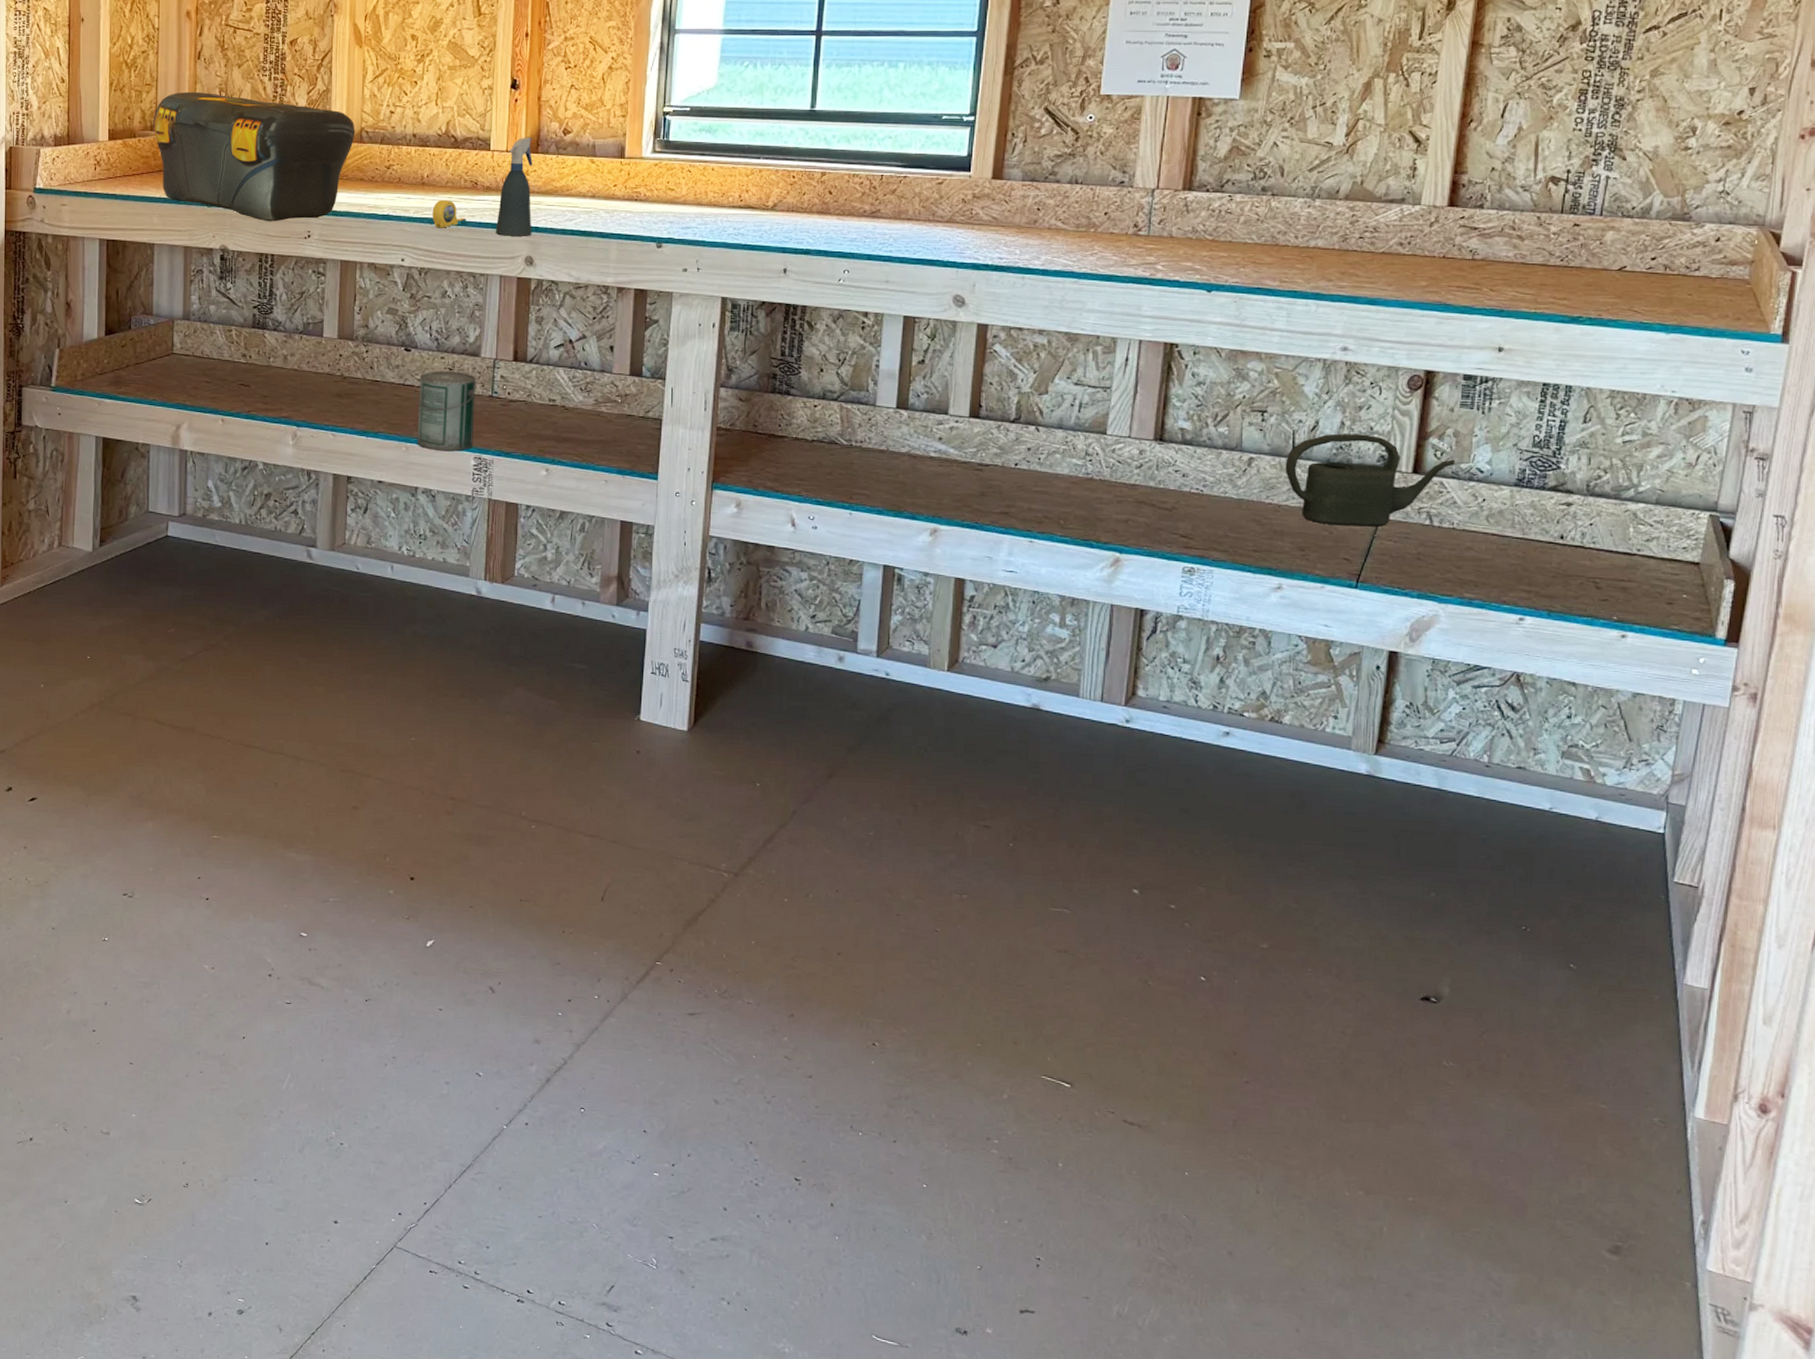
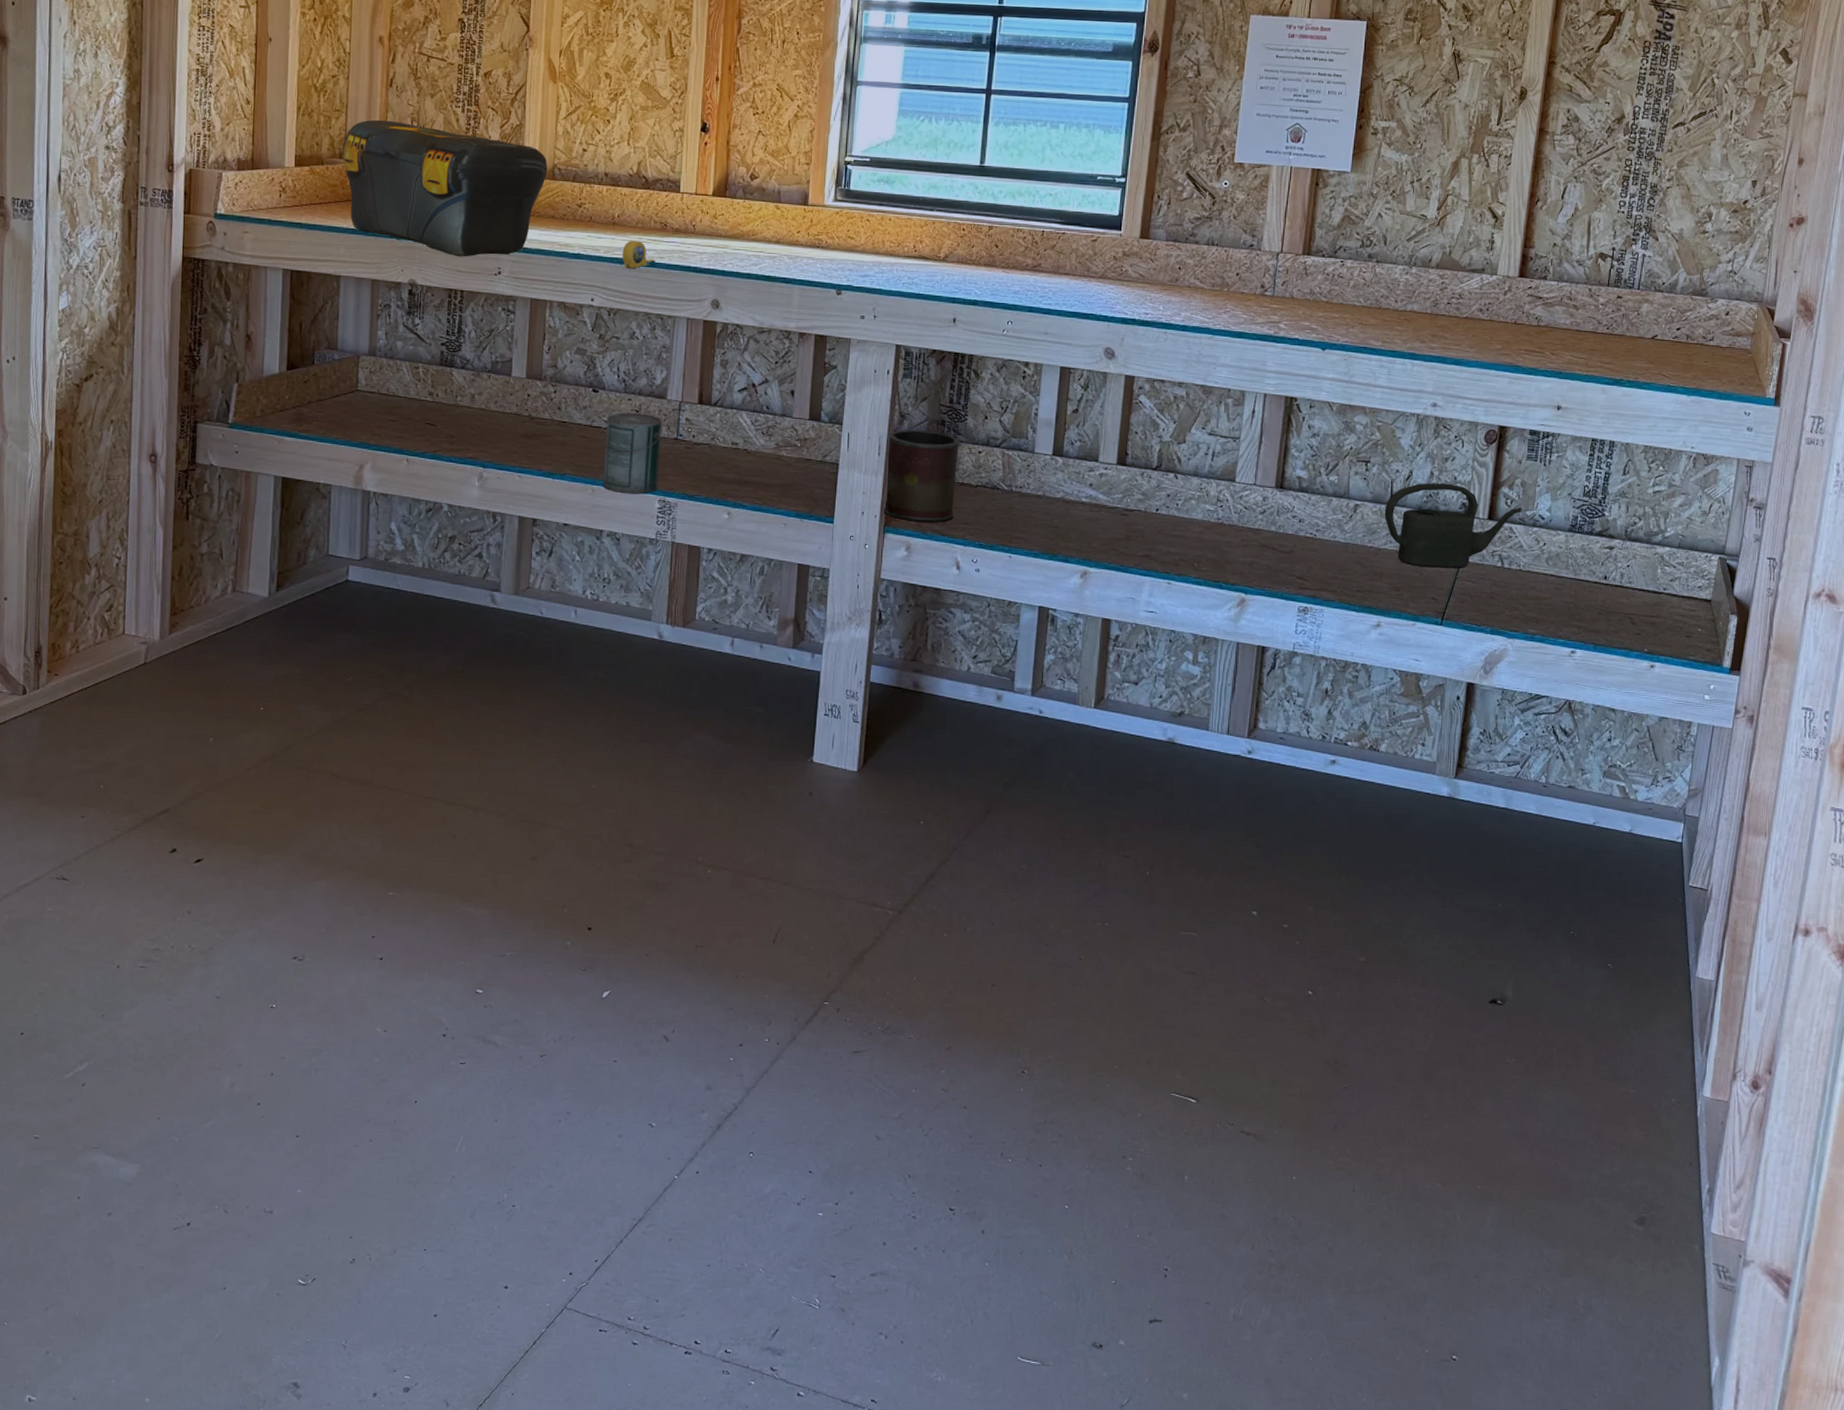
spray bottle: present [495,137,533,236] -> none [683,180,721,280]
paint can: none [709,384,794,478] -> present [882,430,960,522]

